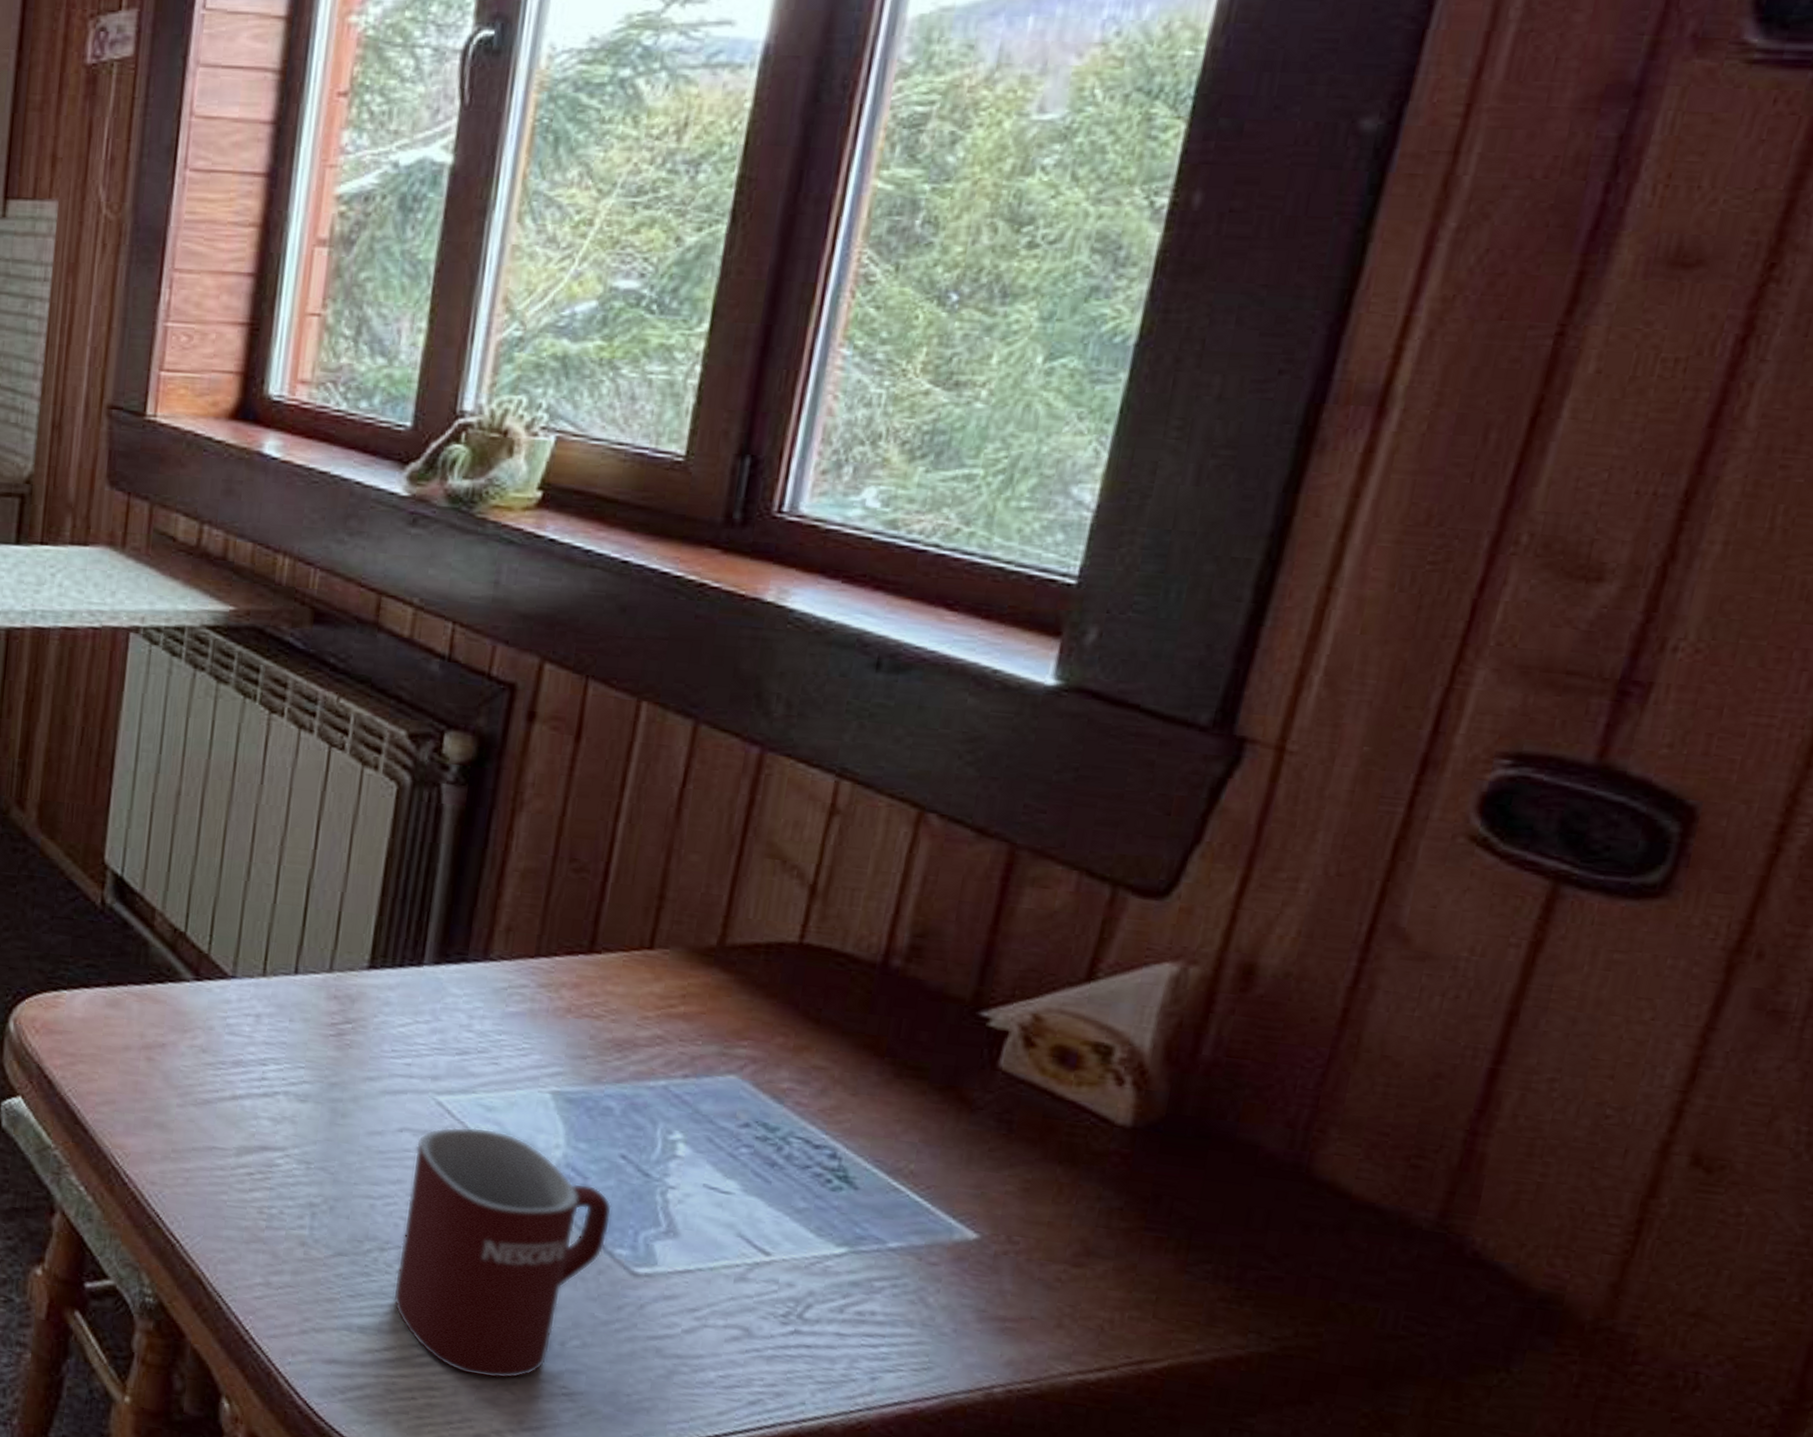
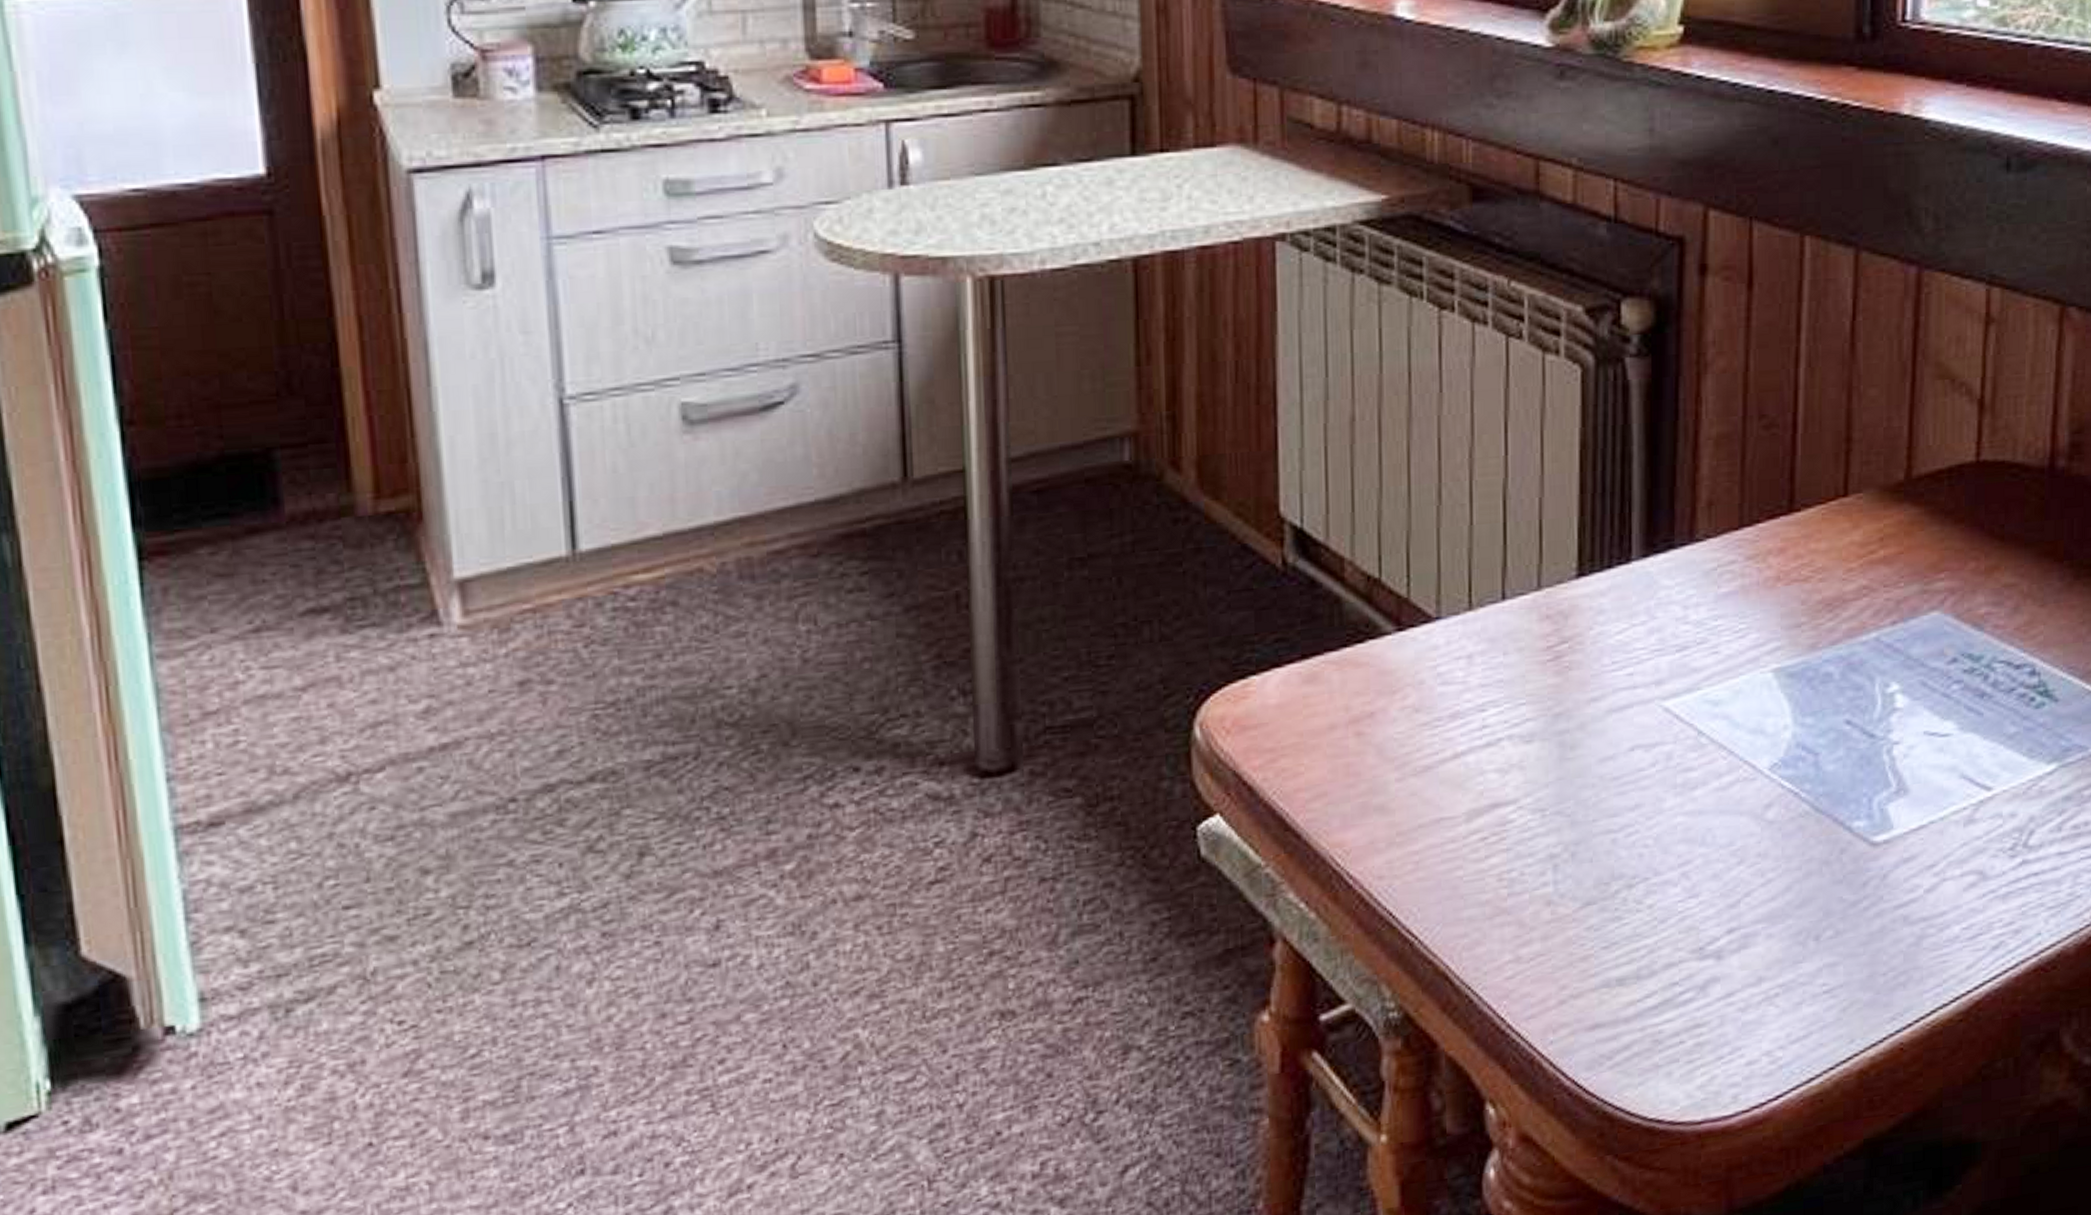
mug: present [393,1127,612,1379] -> none [1647,725,1845,1000]

